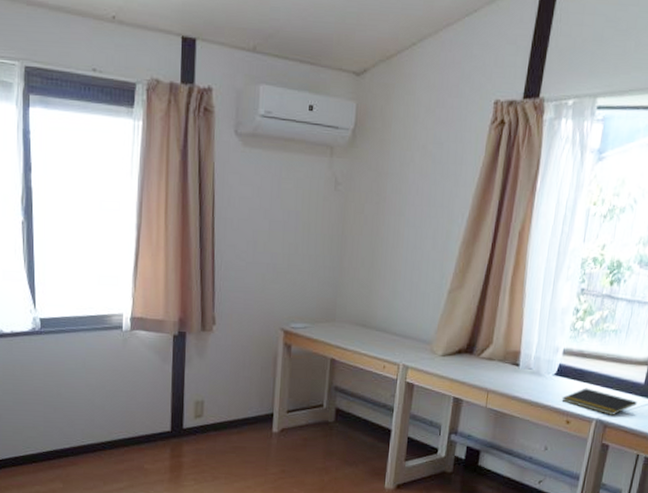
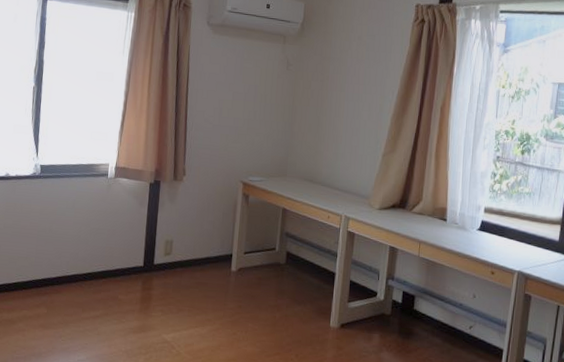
notepad: present [562,388,637,415] -> none [486,242,554,268]

